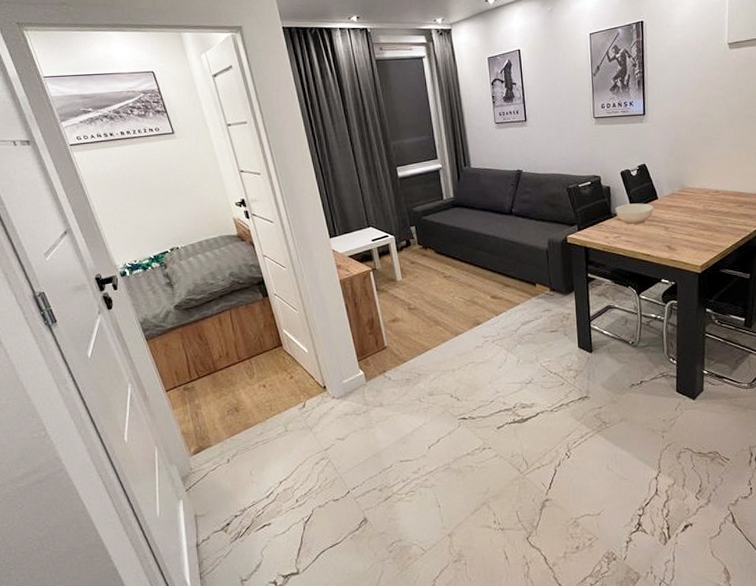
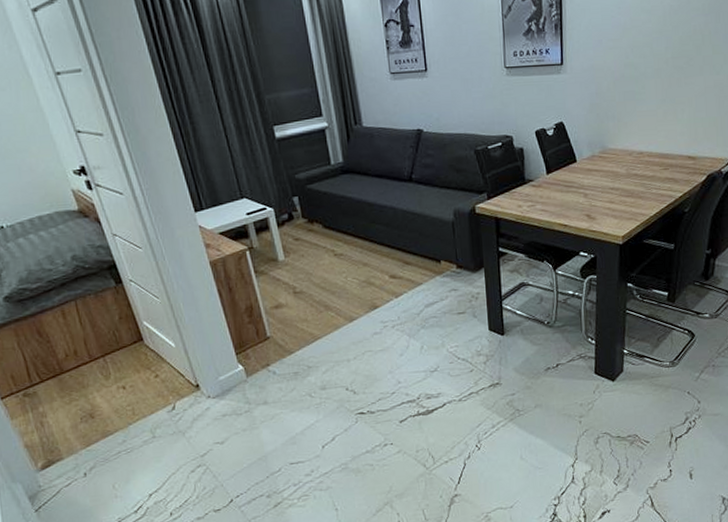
bowl: present [615,203,654,224] -> none [529,167,572,191]

